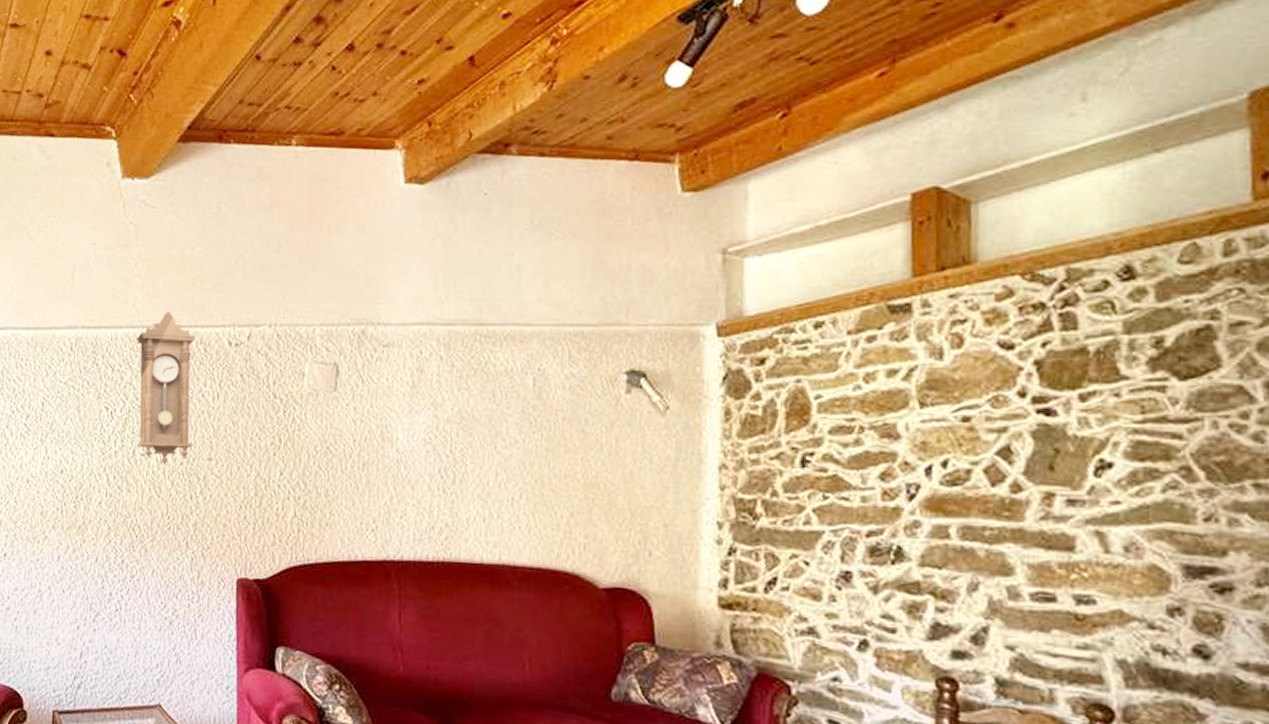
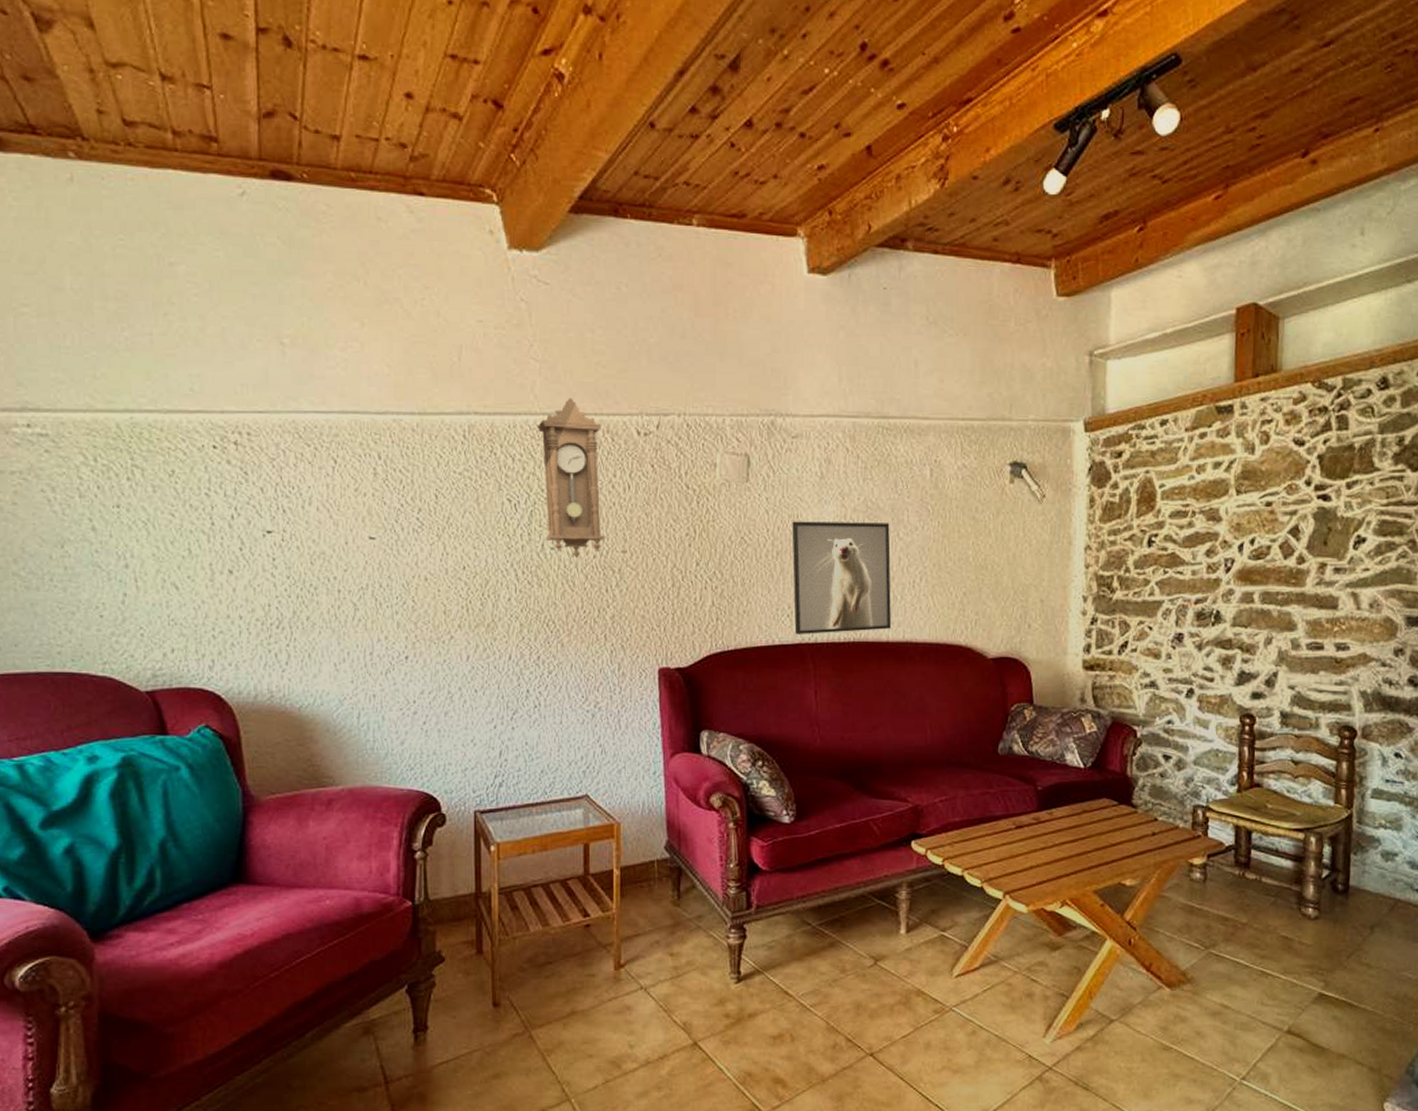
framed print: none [379,431,487,551] -> present [792,521,892,634]

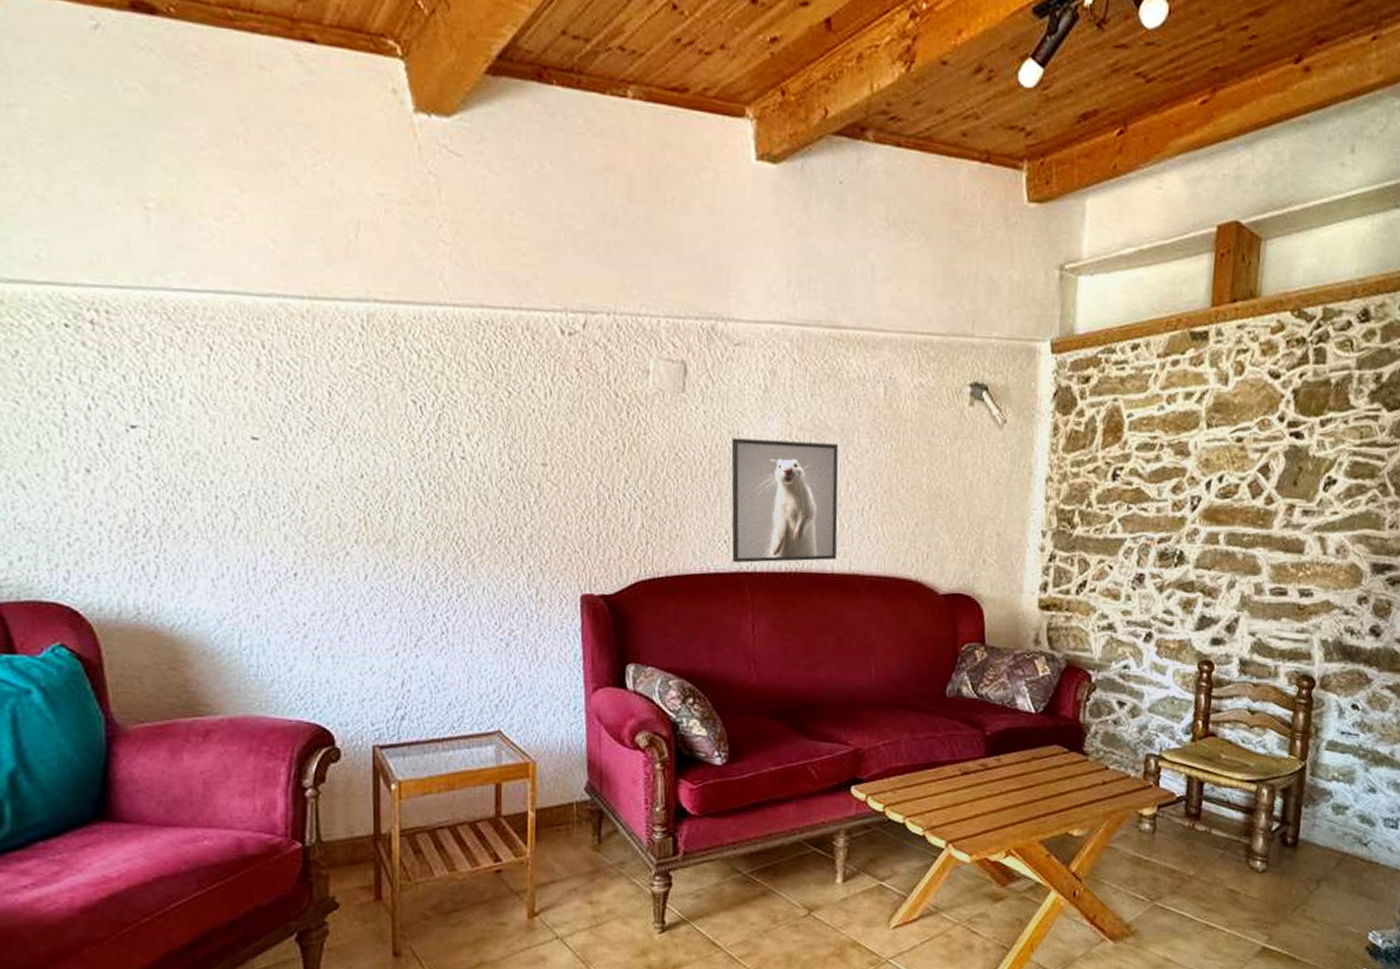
pendulum clock: present [538,398,606,559] -> none [447,288,524,471]

